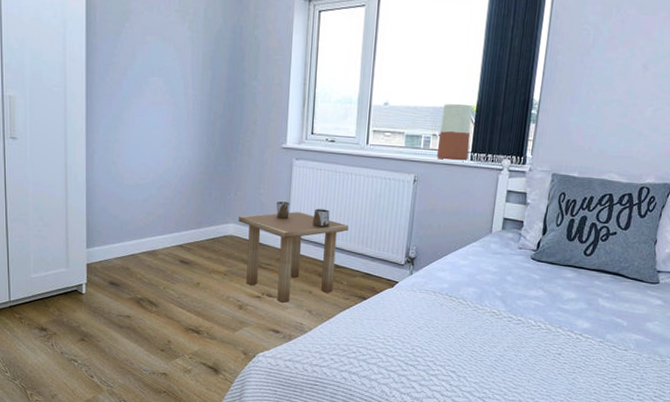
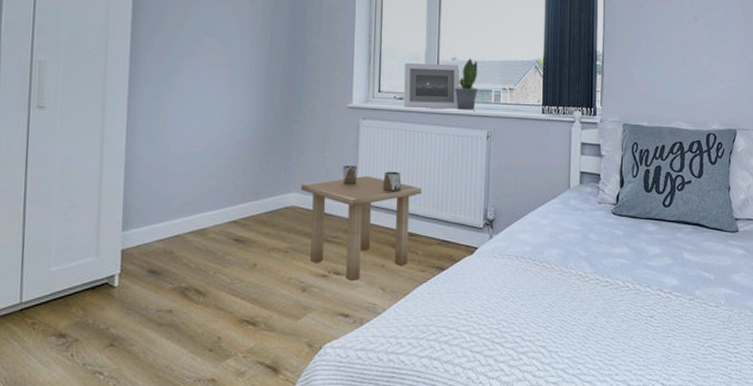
picture frame: none [335,106,391,154] -> present [403,62,460,110]
potted plant: none [384,103,410,155] -> present [454,58,478,110]
vase: present [436,103,473,161] -> none [508,57,540,115]

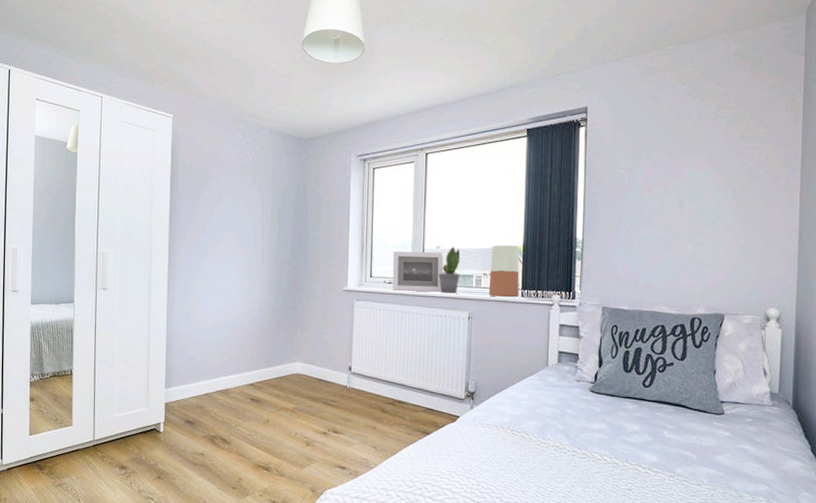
side table: present [301,165,422,282] -> none [305,340,409,440]
vase: none [508,57,540,115] -> present [488,244,520,298]

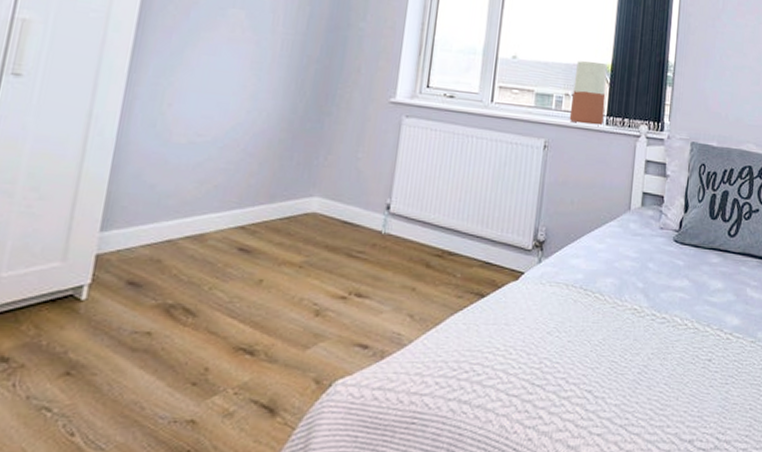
picture frame: present [392,251,444,293] -> none [454,56,520,114]
potted plant: present [438,246,461,293] -> none [511,58,541,116]

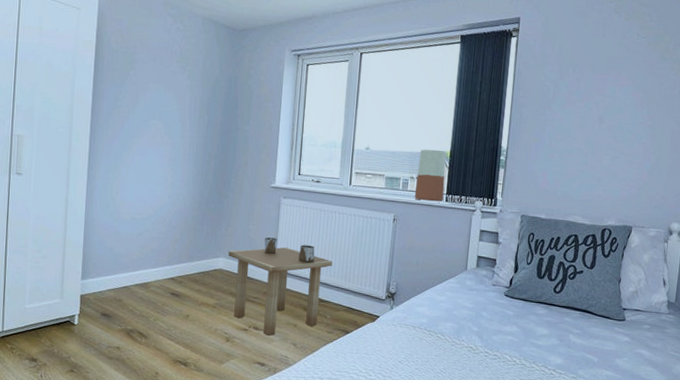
side table: none [326,169,466,306] -> present [228,237,333,337]

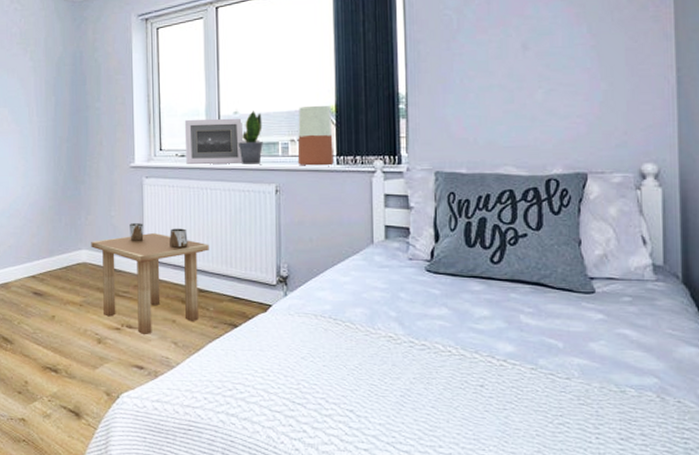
picture frame: none [320,149,372,194] -> present [184,118,244,165]
potted plant: none [366,148,389,195] -> present [237,111,263,164]

